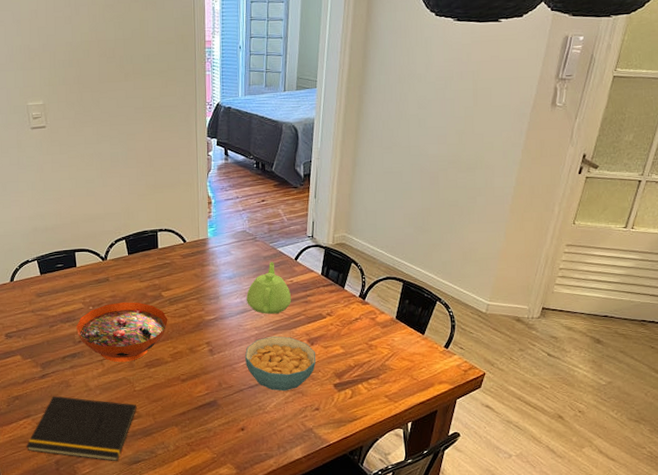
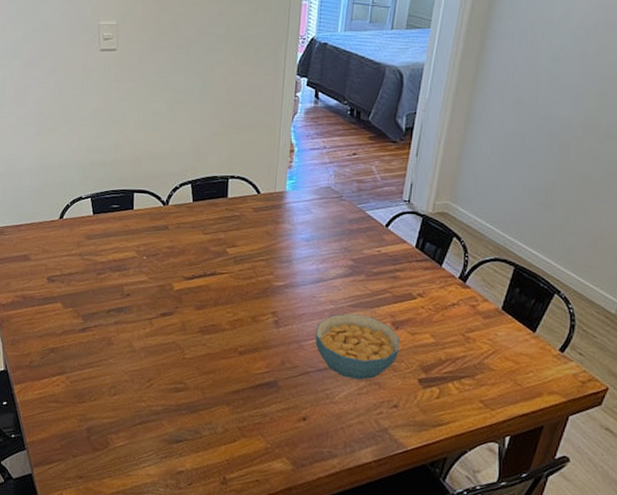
notepad: present [27,396,137,461] -> none [57,353,185,437]
decorative bowl: present [76,302,168,363] -> none [126,255,231,325]
teapot: present [246,262,291,314] -> none [324,226,377,288]

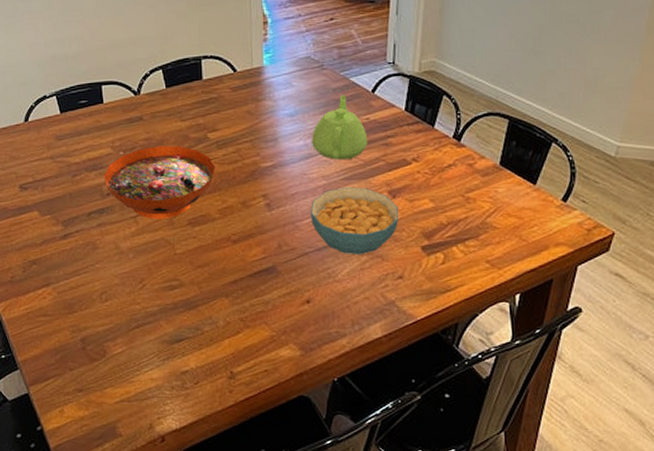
decorative bowl: none [126,255,231,325] -> present [104,145,215,220]
teapot: none [324,226,377,288] -> present [312,95,367,160]

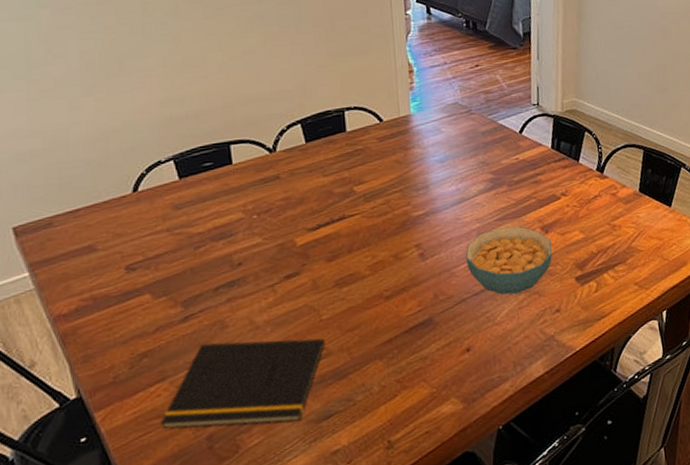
notepad: none [46,260,179,339] -> present [161,338,325,429]
decorative bowl: present [104,145,215,220] -> none [234,202,363,286]
teapot: present [312,95,367,160] -> none [463,137,518,202]

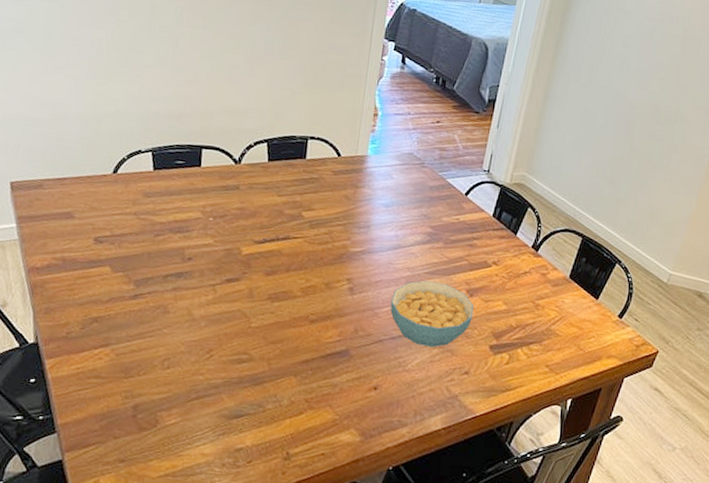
notepad: present [161,338,325,429] -> none [97,322,250,413]

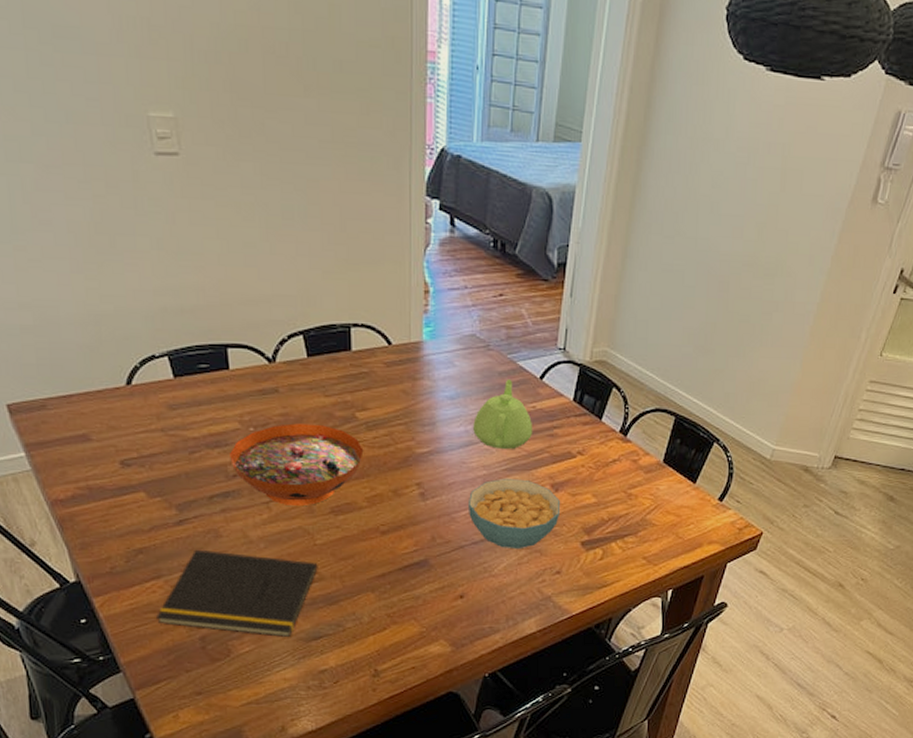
notepad: none [97,322,250,413] -> present [157,549,318,637]
decorative bowl: none [188,217,305,291] -> present [230,423,364,507]
teapot: none [402,193,455,255] -> present [473,380,532,449]

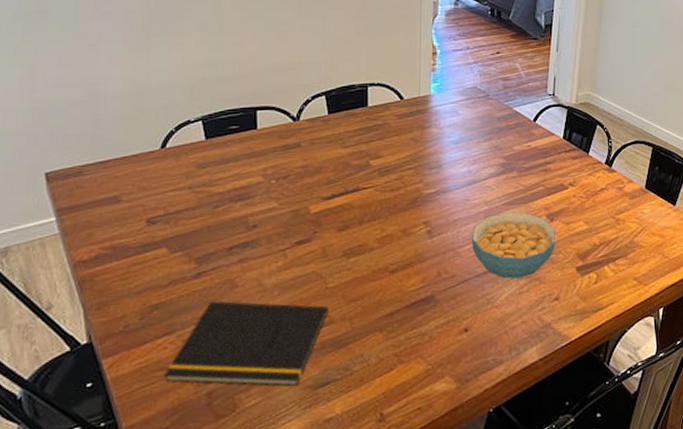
decorative bowl: present [230,423,364,507] -> none [251,173,376,252]
teapot: present [473,380,532,449] -> none [475,123,528,185]

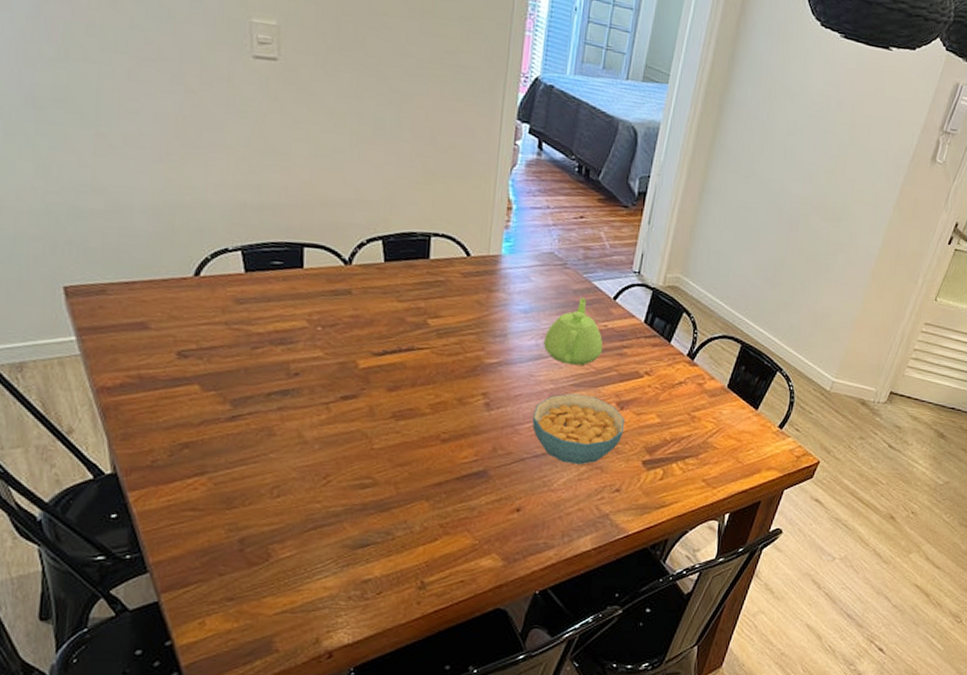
notepad: present [165,301,329,386] -> none [194,447,373,543]
teapot: none [475,123,528,185] -> present [544,298,603,365]

